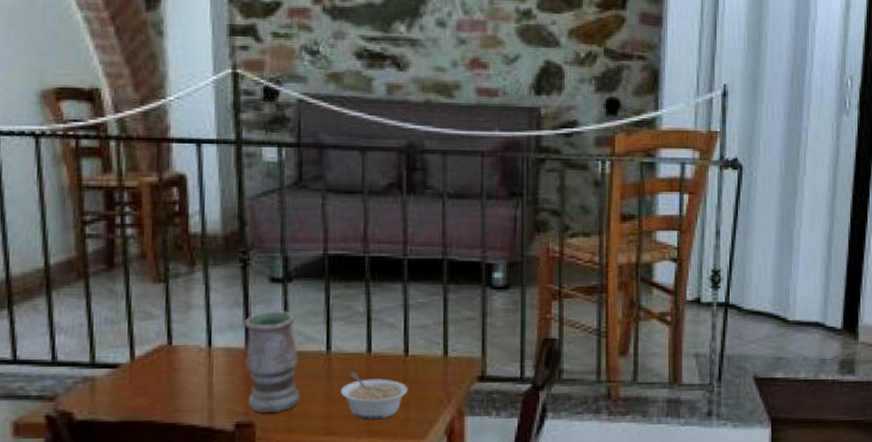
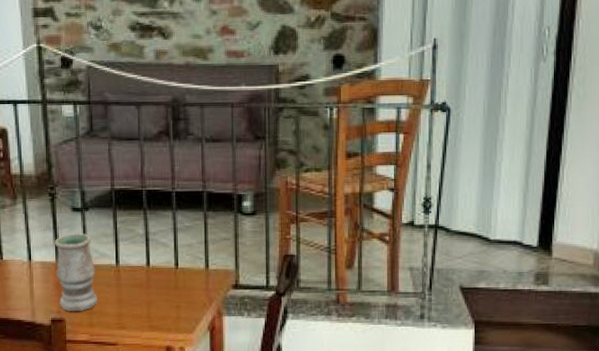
legume: present [341,372,408,420] -> none [128,281,179,318]

